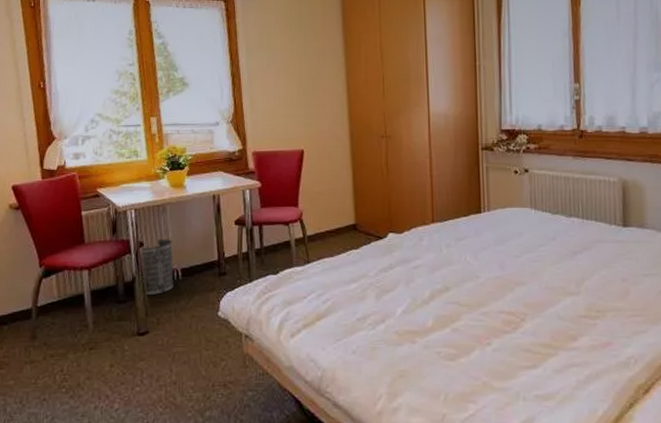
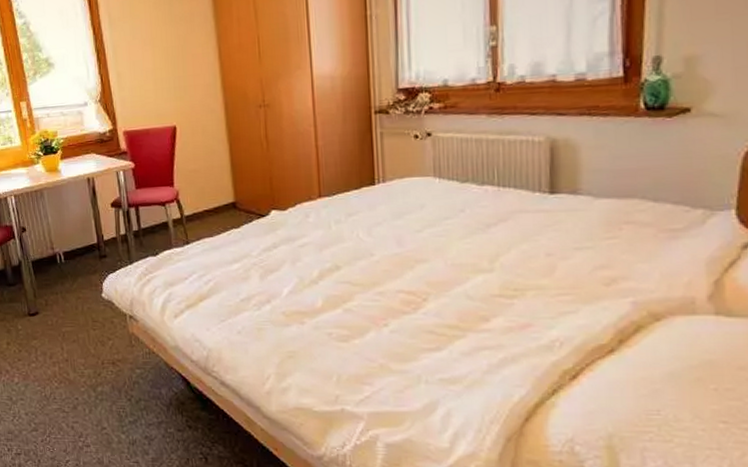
wastebasket: present [141,239,174,296] -> none [24,224,58,279]

